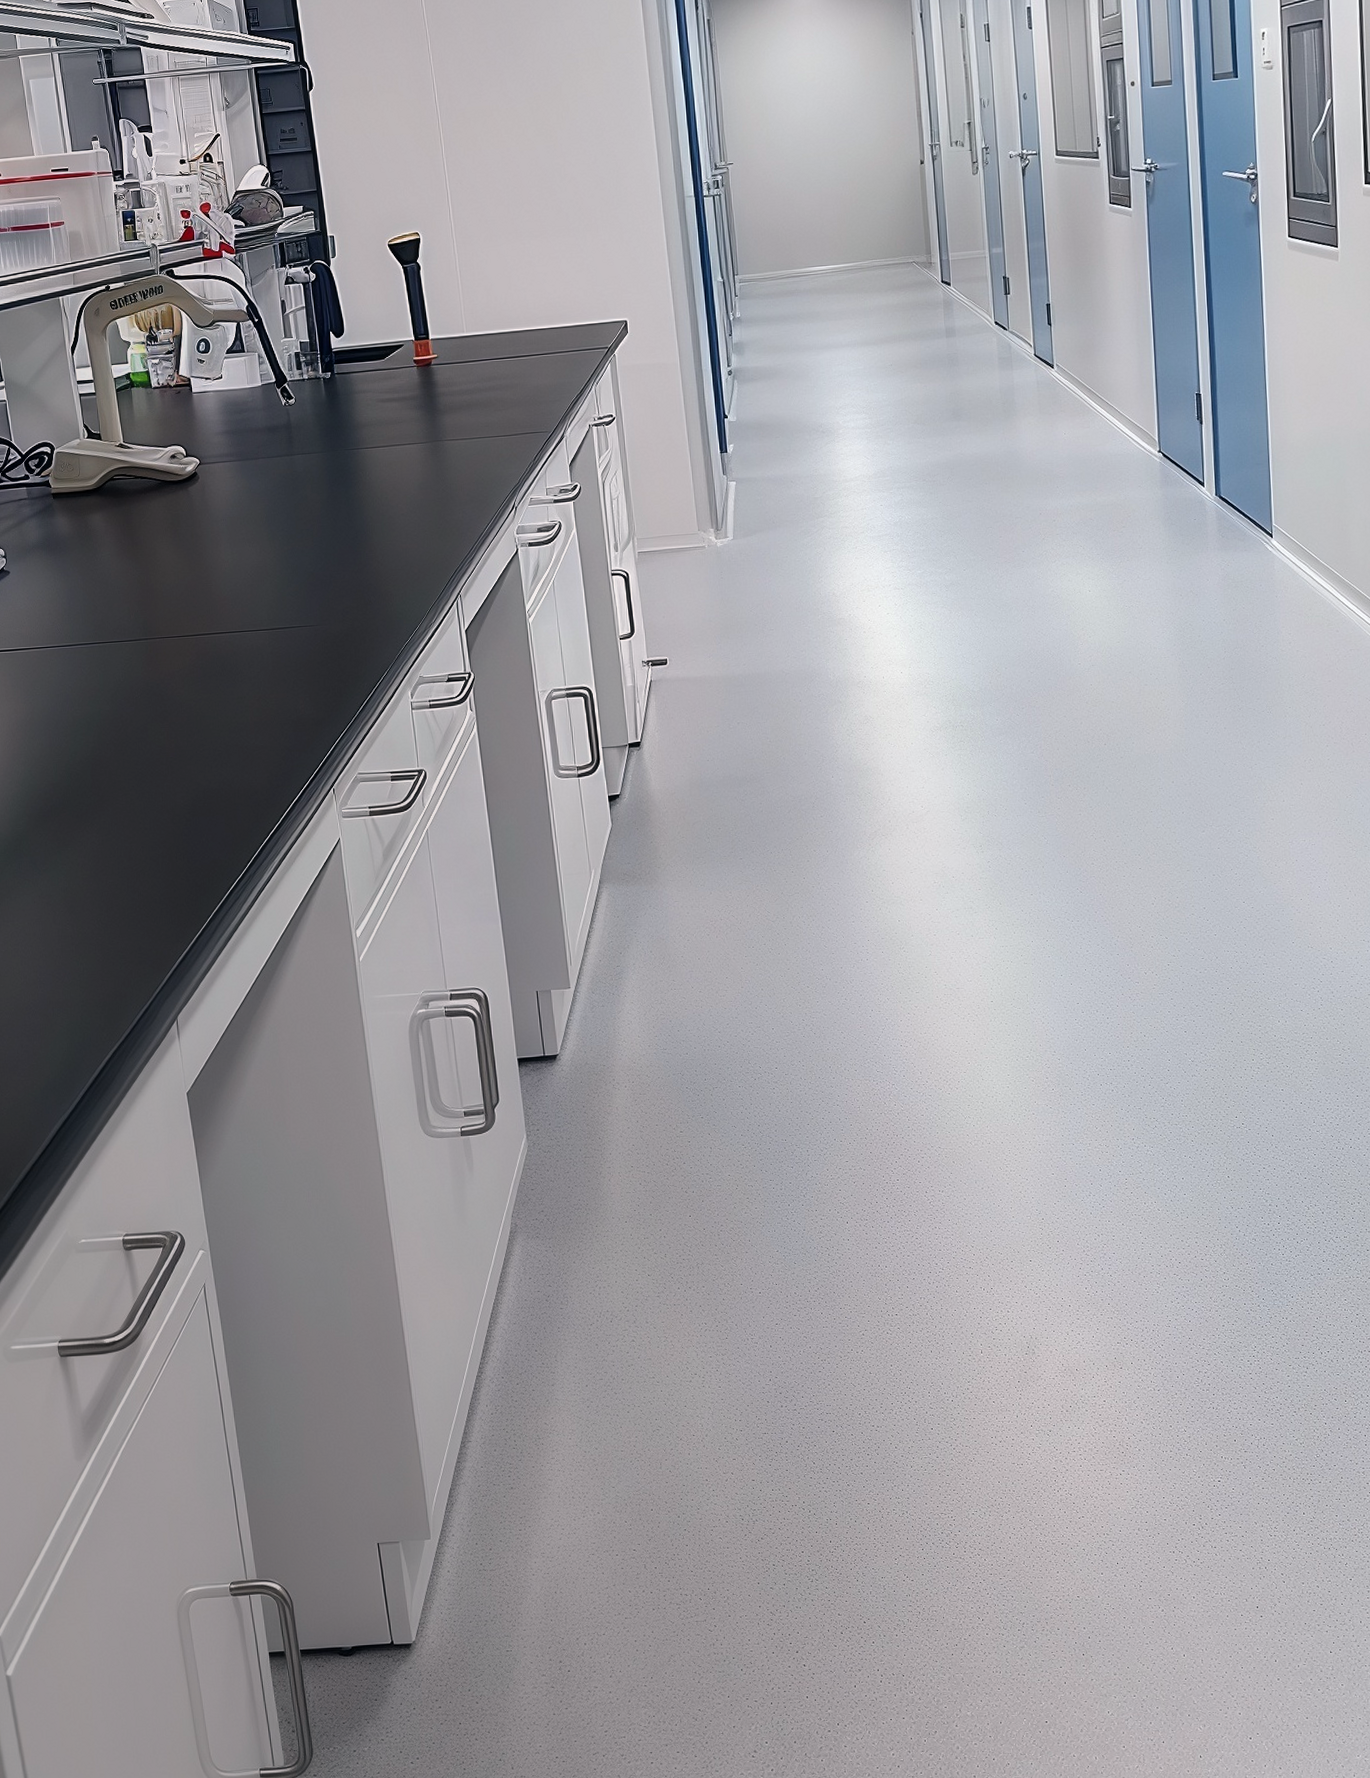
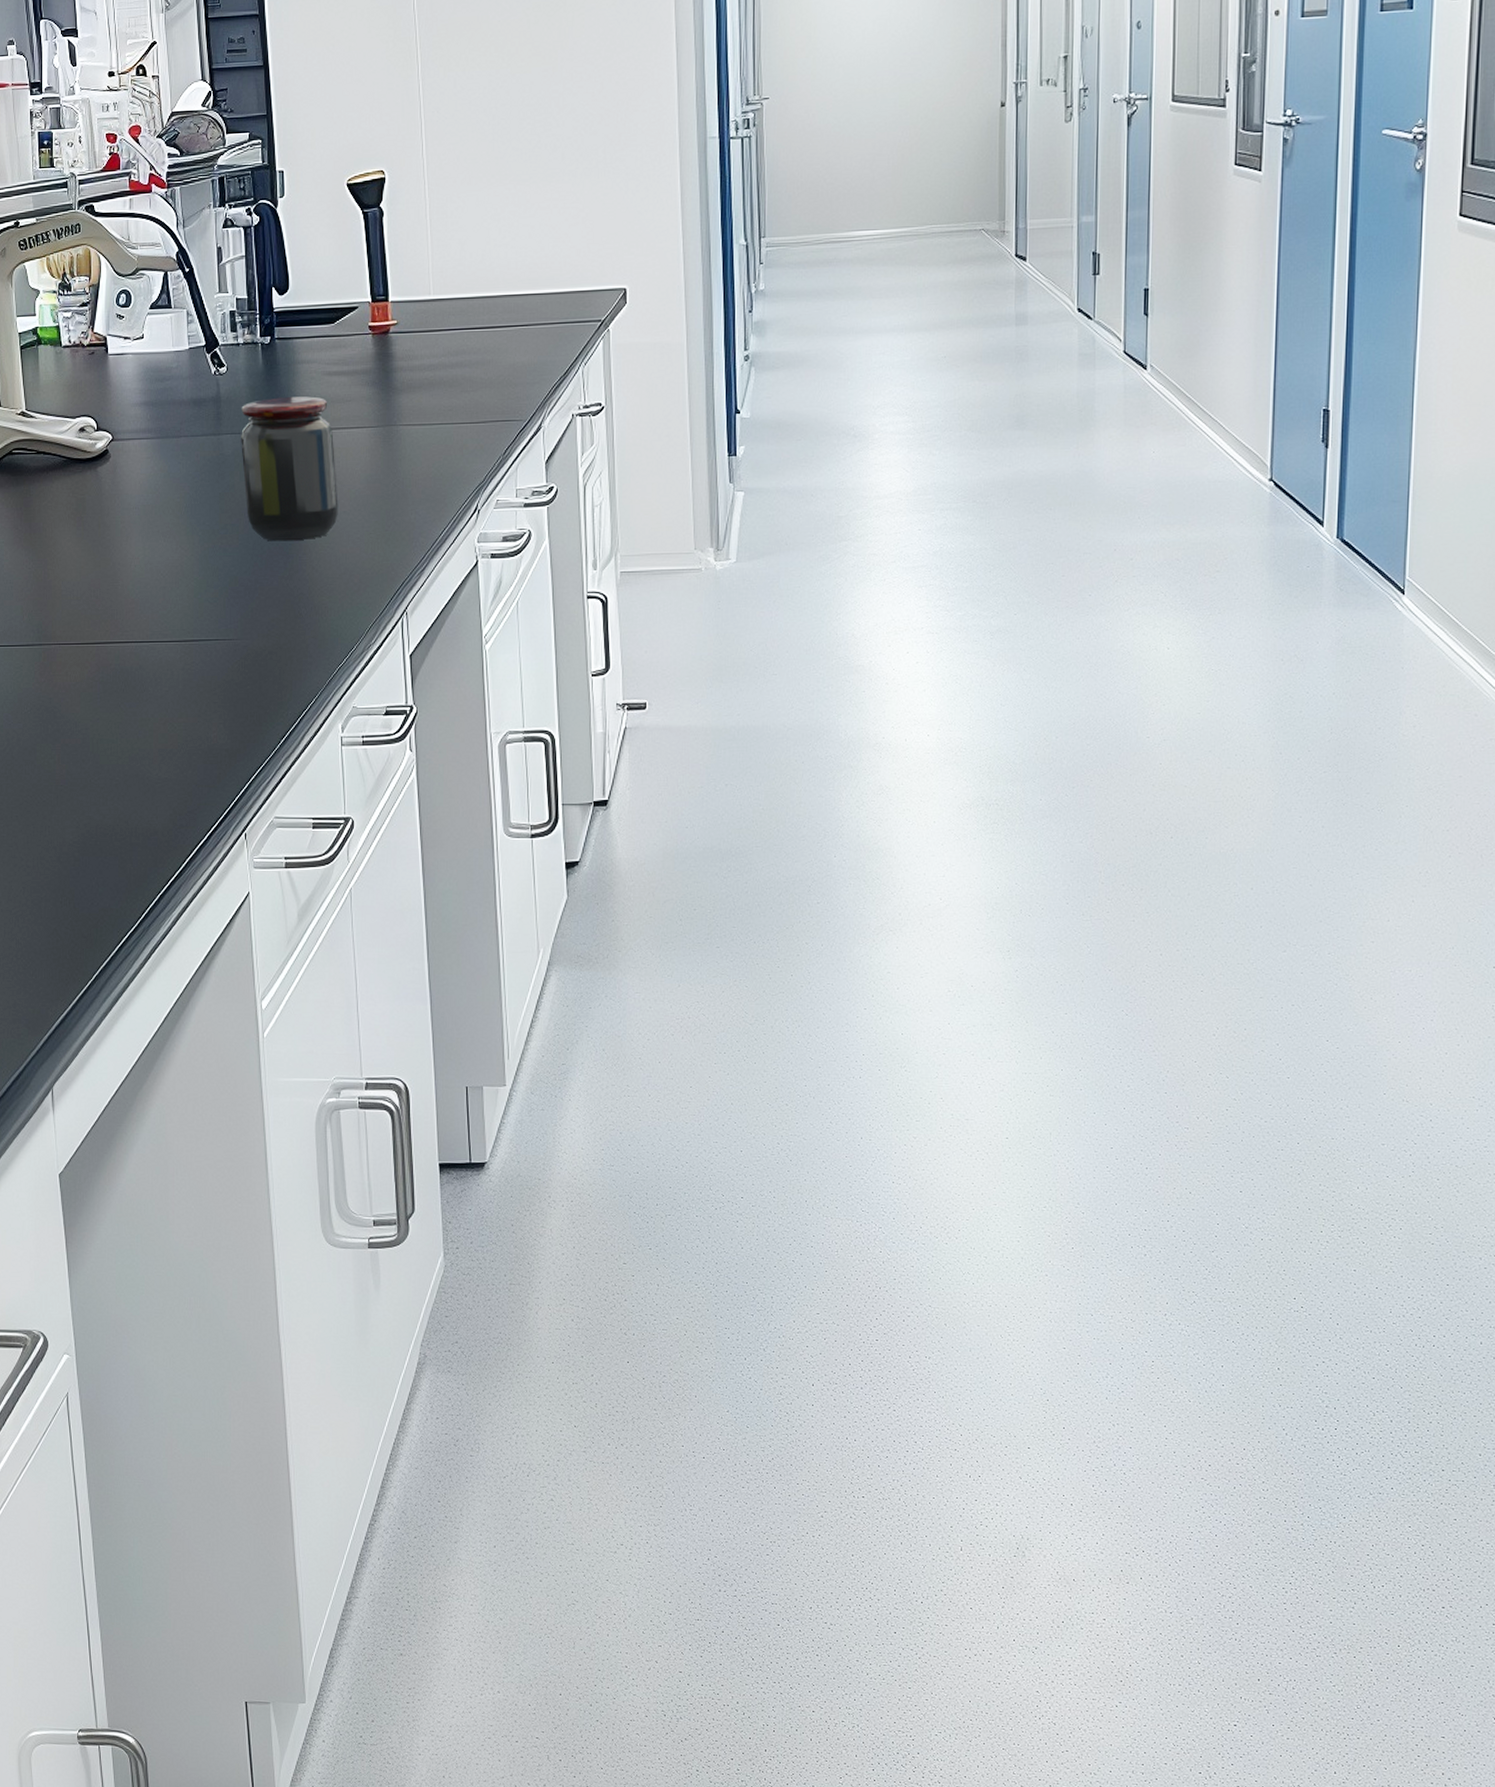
jar: none [309,420,397,542] -> present [241,396,338,541]

